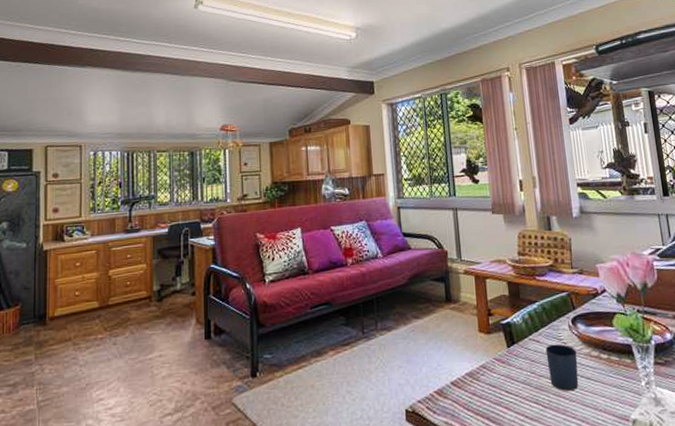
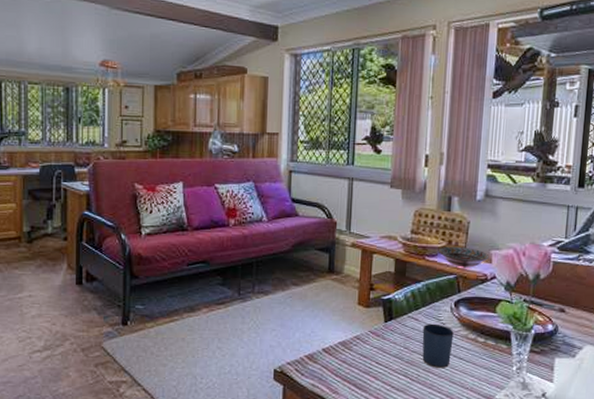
decorative bowl: none [546,263,596,284] -> present [438,246,489,268]

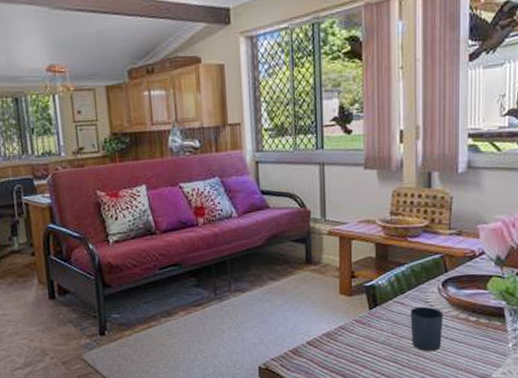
decorative bowl: present [438,246,489,268] -> none [420,224,476,246]

